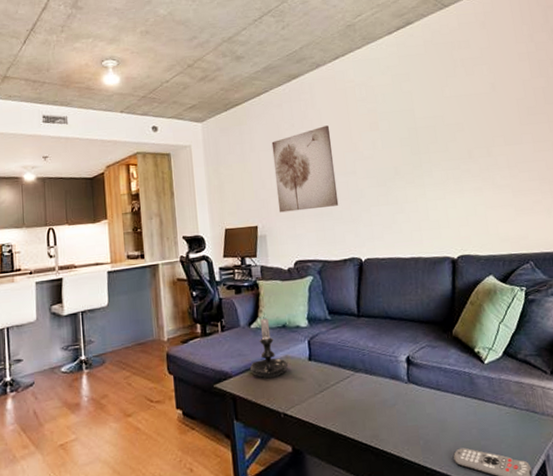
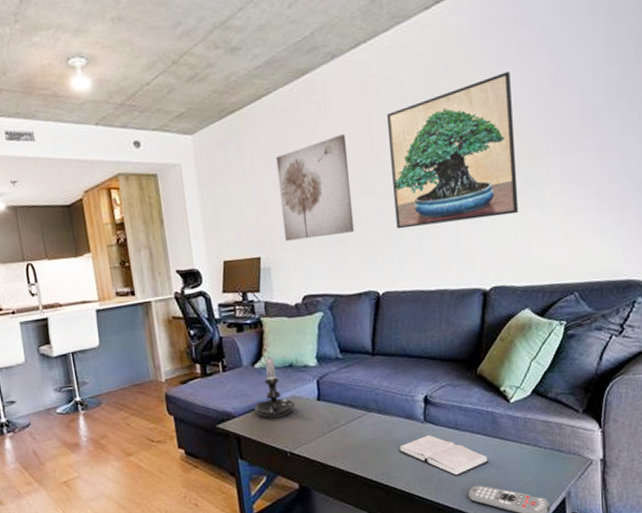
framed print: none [362,81,476,204] -> present [386,72,519,229]
hardback book: none [386,396,471,439] -> present [399,435,489,477]

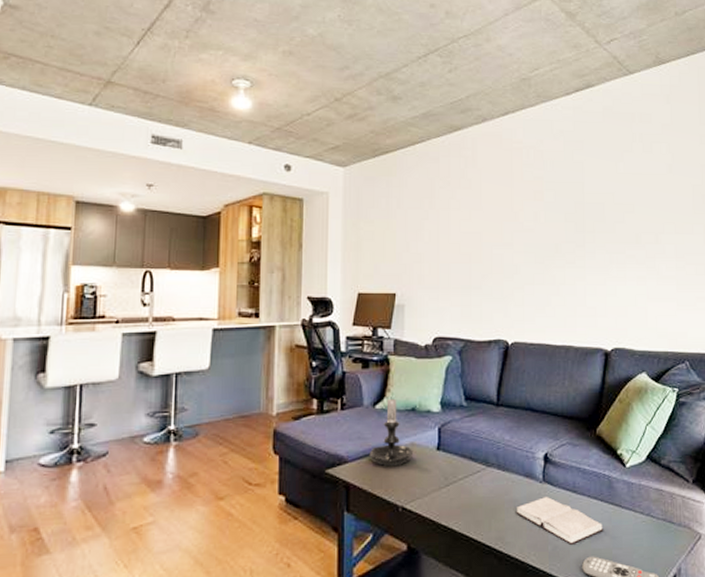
wall art: present [276,134,355,241] -> none [422,188,490,281]
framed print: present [386,72,519,229] -> none [527,157,639,283]

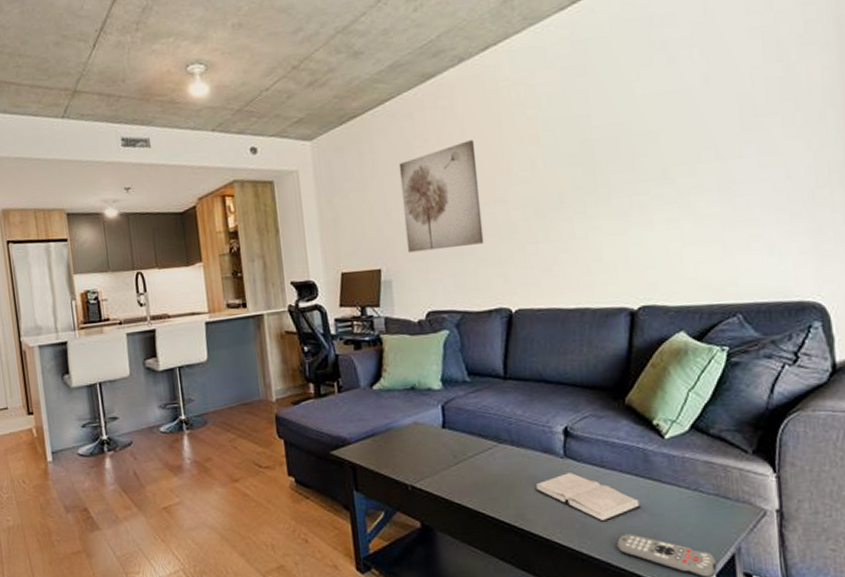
candle holder: present [369,397,414,466] -> none [371,376,418,446]
wall art: none [422,188,490,281] -> present [399,140,484,253]

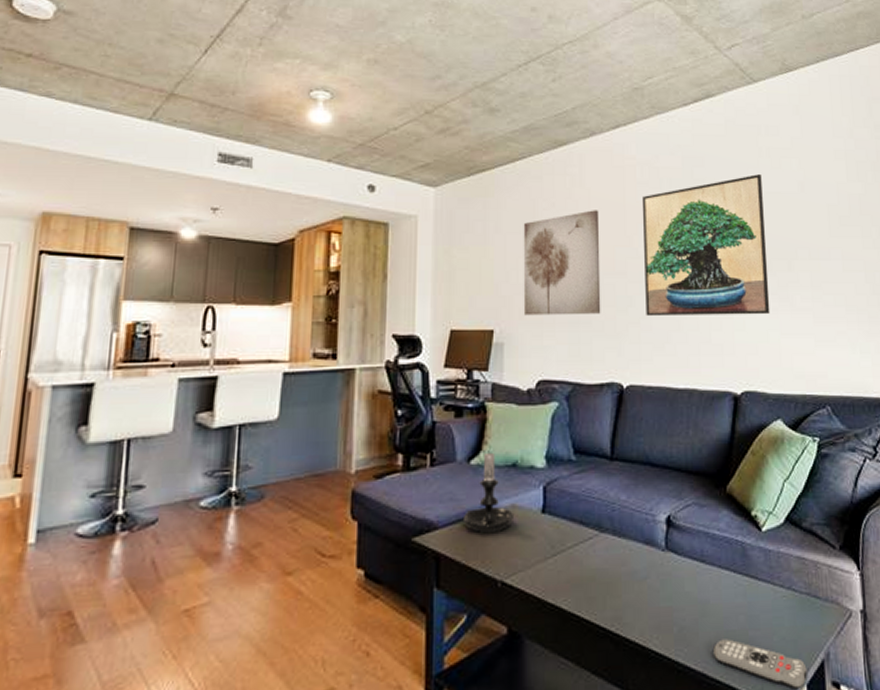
candle holder: none [371,376,418,446] -> present [462,450,515,532]
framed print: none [518,73,670,241] -> present [641,174,770,317]
hardback book: present [535,473,641,523] -> none [634,568,738,627]

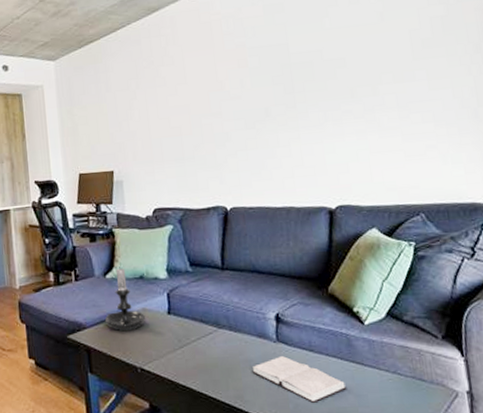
wall art: present [523,210,601,316] -> none [129,62,202,157]
hardback book: none [634,568,738,627] -> present [252,356,347,404]
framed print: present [641,174,770,317] -> none [229,11,359,148]

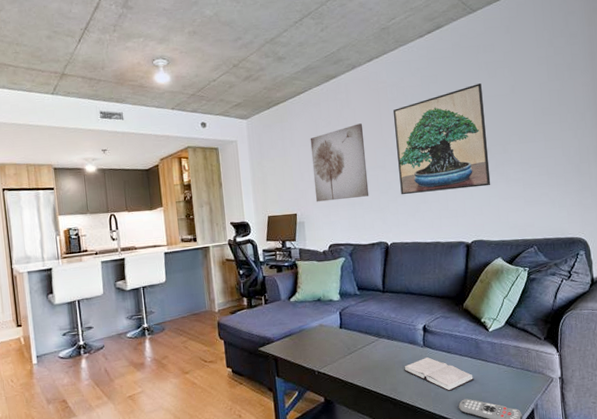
candle holder: present [104,266,146,331] -> none [289,292,323,343]
wall art: none [129,62,202,157] -> present [310,123,369,202]
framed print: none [229,11,359,148] -> present [393,83,491,195]

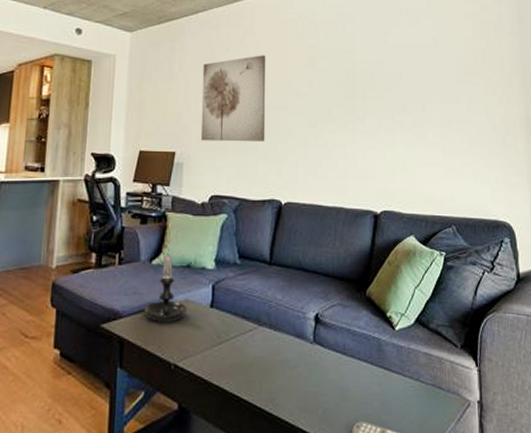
candle holder: none [289,292,323,343] -> present [143,253,188,322]
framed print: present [393,83,491,195] -> none [301,30,407,147]
hardback book: present [404,357,474,392] -> none [286,358,374,410]

